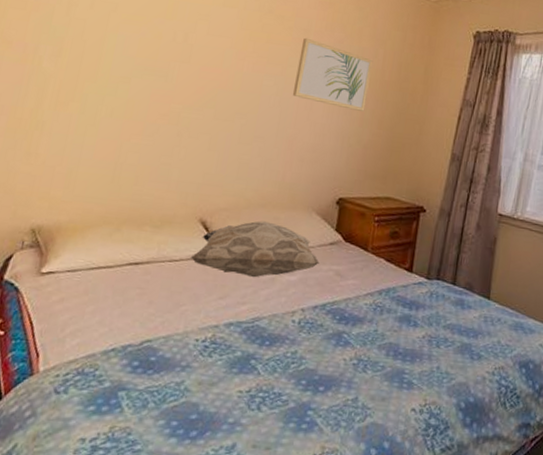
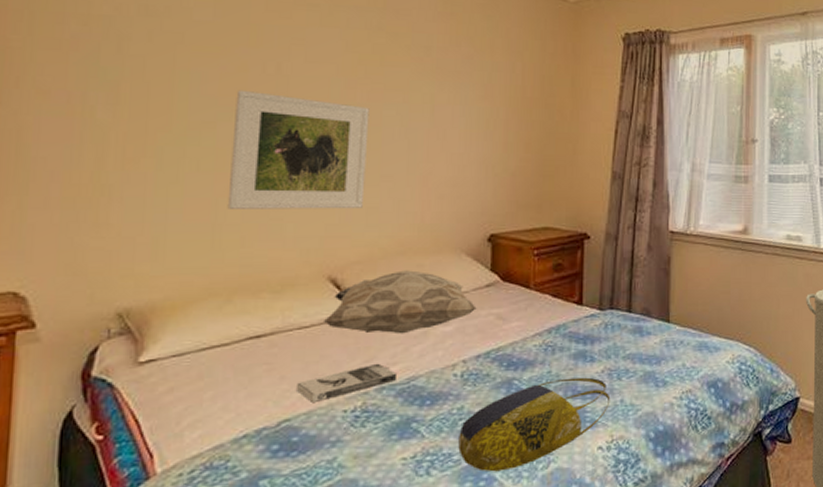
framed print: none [129,53,253,162] -> present [227,89,370,209]
book: none [159,301,245,328] -> present [295,363,398,402]
tote bag: none [287,338,428,418] -> present [458,377,611,472]
wall art: present [292,37,373,111] -> none [419,56,511,135]

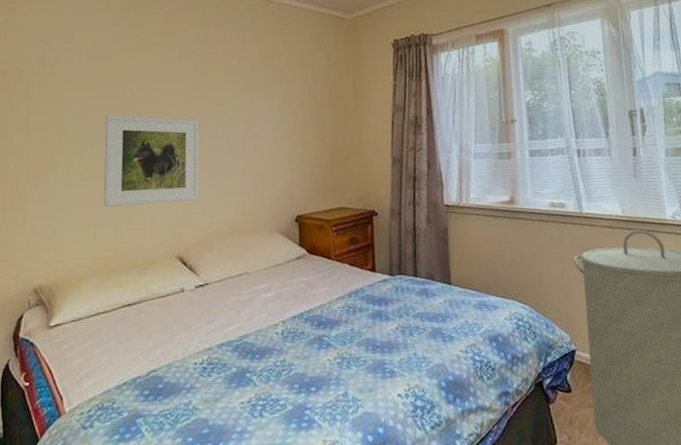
book: present [295,363,398,402] -> none [158,324,233,356]
decorative pillow: present [322,270,477,334] -> none [175,248,290,300]
tote bag: present [458,377,611,472] -> none [283,333,405,415]

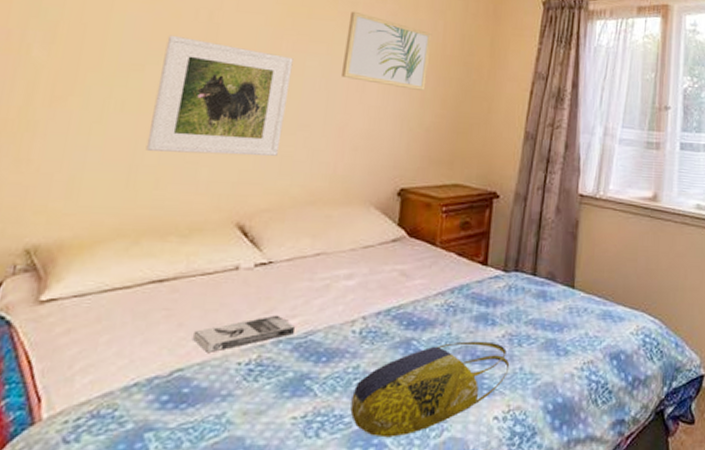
book: none [158,324,233,356] -> present [192,315,296,352]
wall art: none [237,75,305,134] -> present [340,11,433,91]
tote bag: none [283,333,405,415] -> present [350,341,510,438]

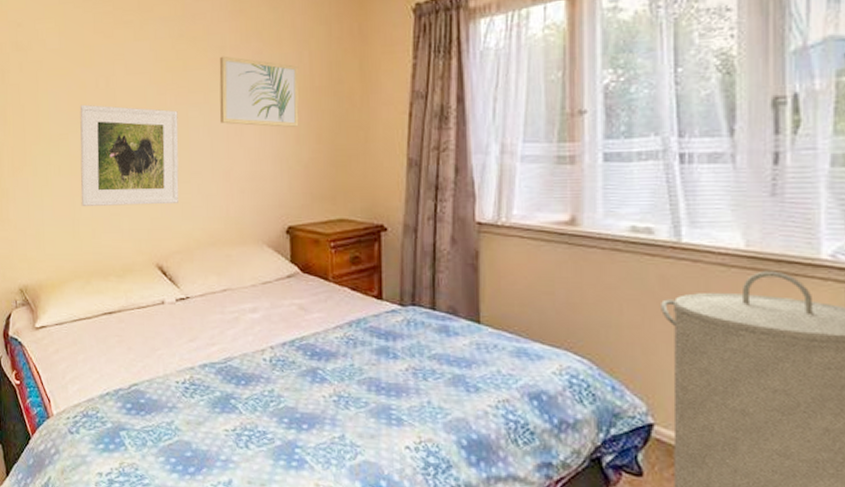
book: present [192,315,296,352] -> none [139,343,216,372]
tote bag: present [350,341,510,438] -> none [271,373,417,455]

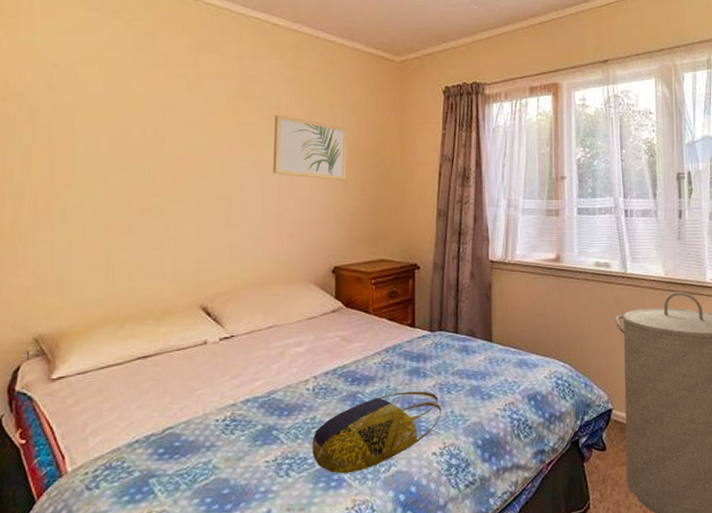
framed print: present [80,104,179,206] -> none [118,149,230,250]
tote bag: none [271,373,417,455] -> present [312,391,442,474]

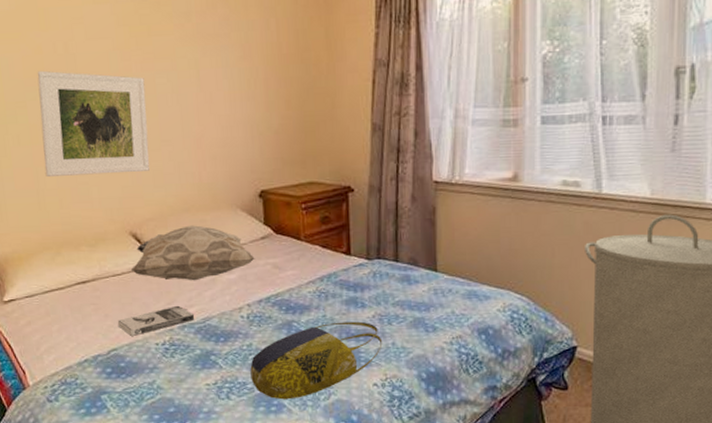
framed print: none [118,149,230,250] -> present [37,70,150,176]
book: none [176,379,260,413] -> present [117,305,195,336]
decorative pillow: none [197,299,324,354] -> present [130,225,255,281]
wall art: present [272,114,348,180] -> none [185,21,268,94]

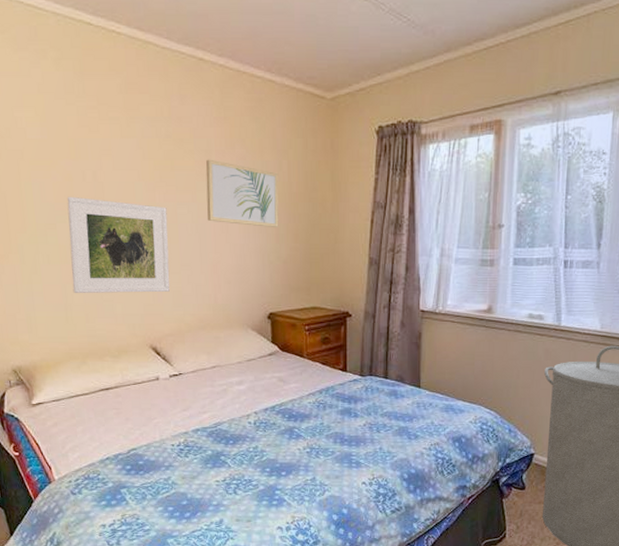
book: present [117,305,195,336] -> none [137,411,208,437]
decorative pillow: present [130,225,255,281] -> none [150,341,263,391]
wall art: none [185,21,268,94] -> present [205,159,279,227]
tote bag: present [250,321,383,400] -> none [255,429,371,495]

